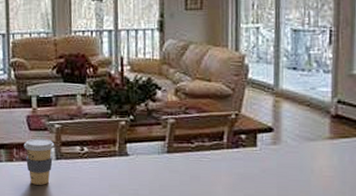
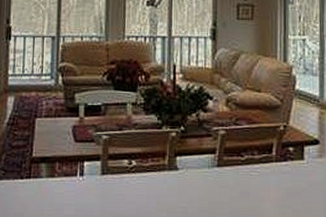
coffee cup: present [23,138,55,185] -> none [67,150,101,204]

